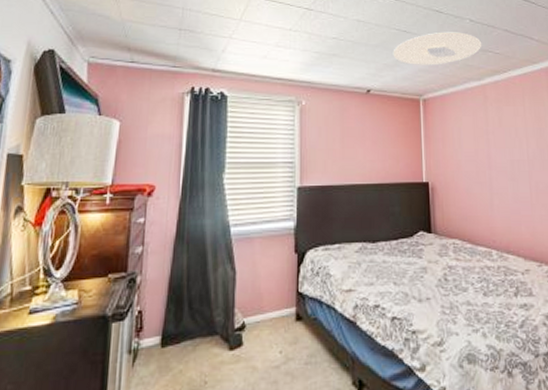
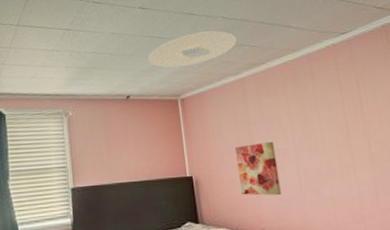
wall art: none [472,151,514,207] -> present [234,141,282,196]

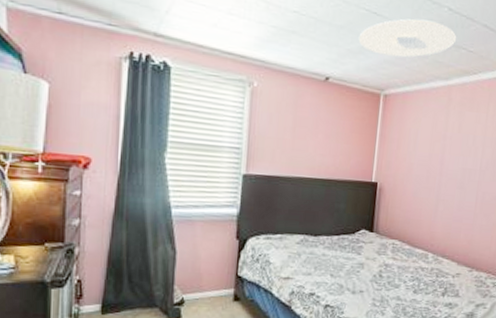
wall art: present [234,141,282,196] -> none [421,158,464,214]

